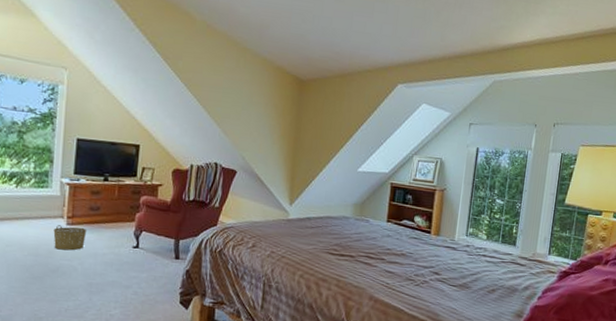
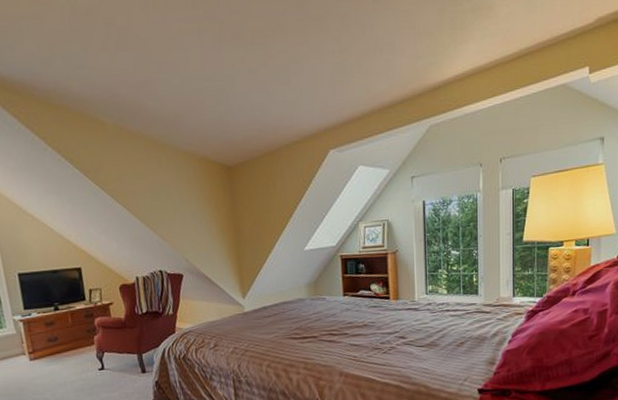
basket: present [53,225,87,251] -> none [18,360,52,386]

